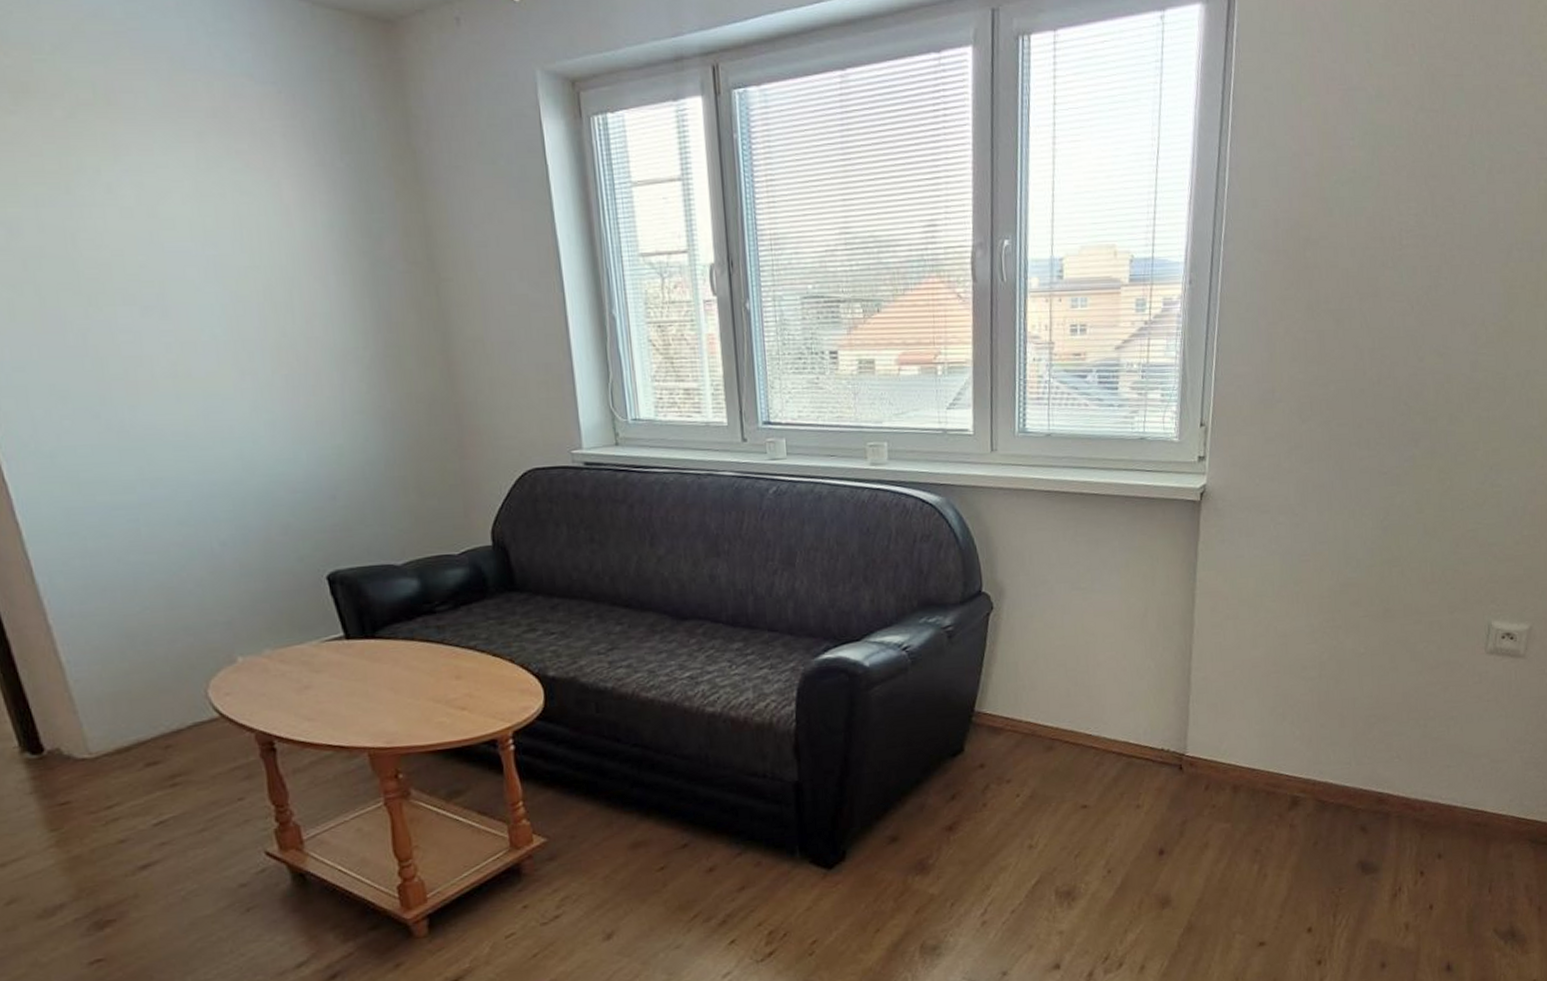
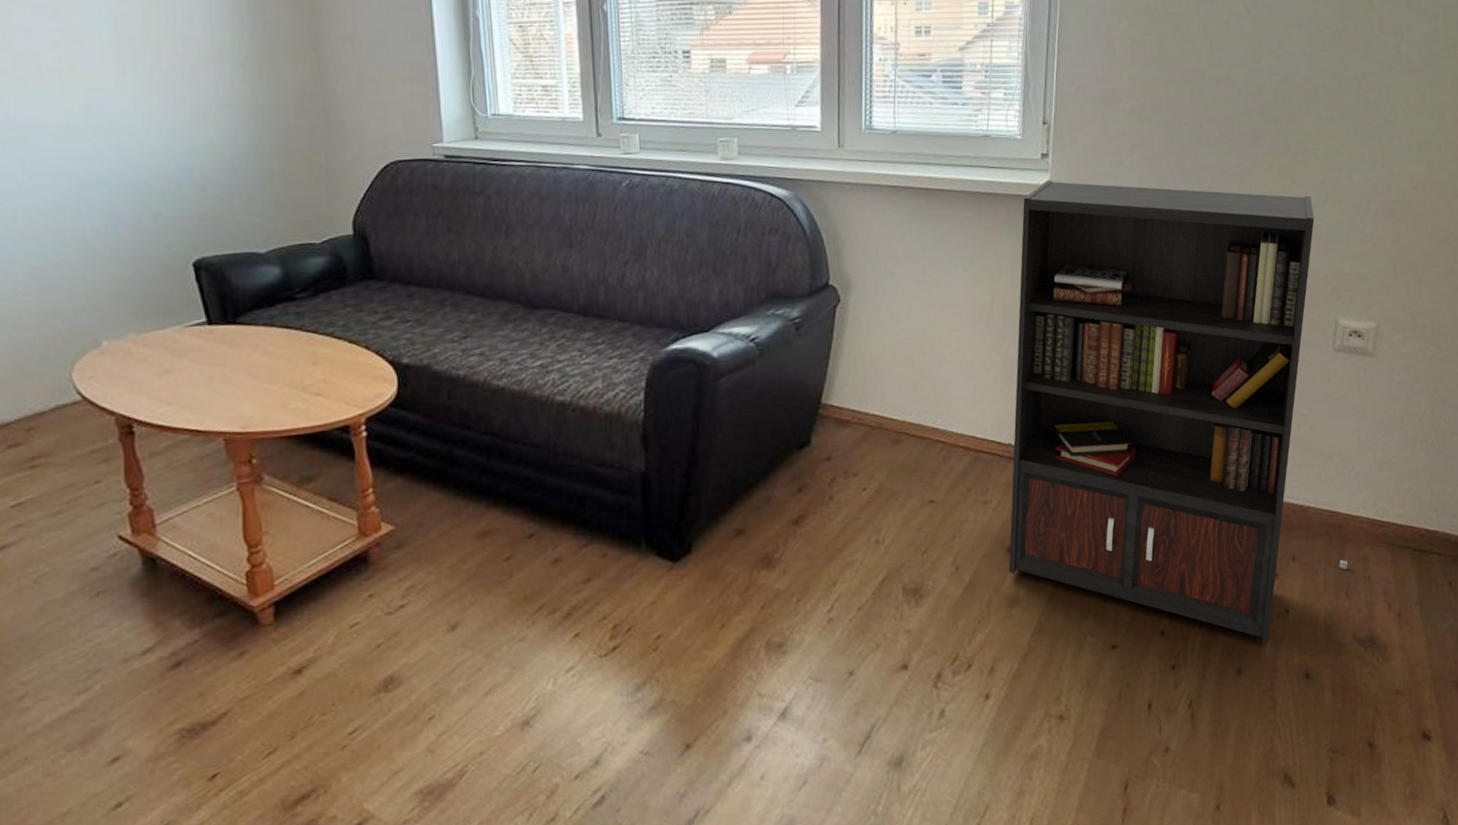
bookcase: none [1160,484,1491,939] -> present [1008,181,1348,645]

